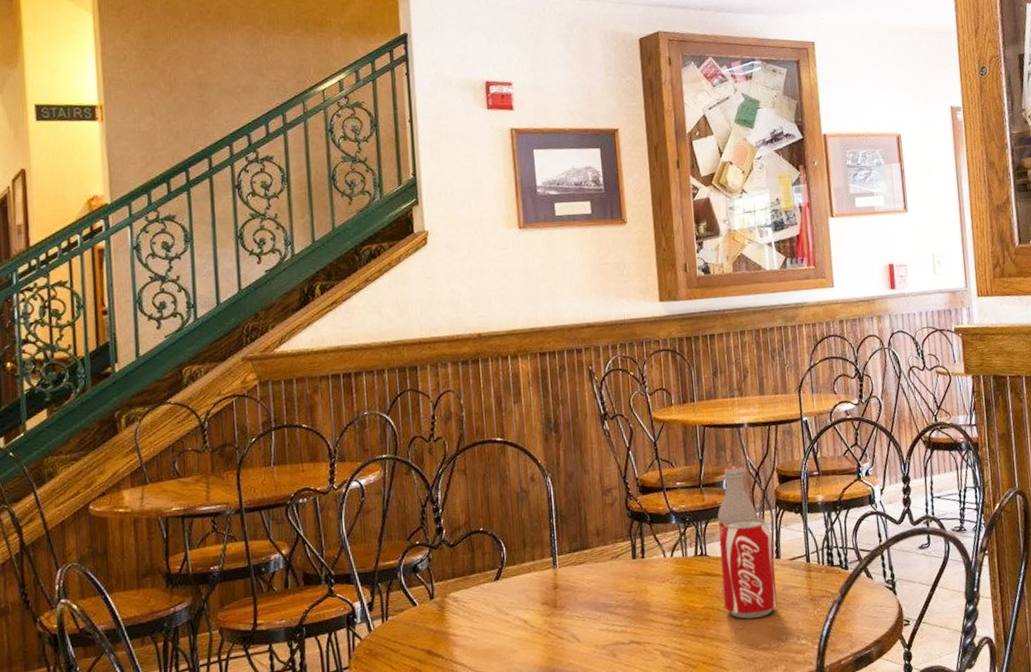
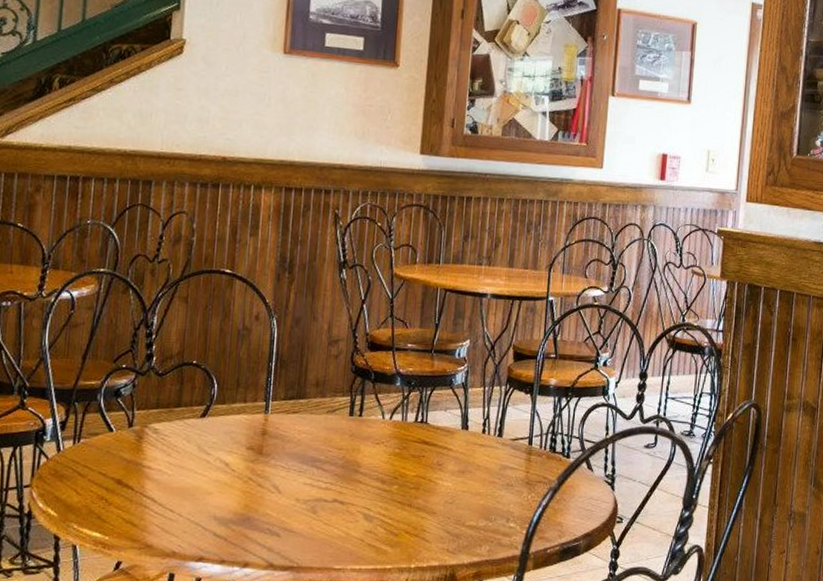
pop: present [717,465,778,619] -> none [437,335,498,494]

